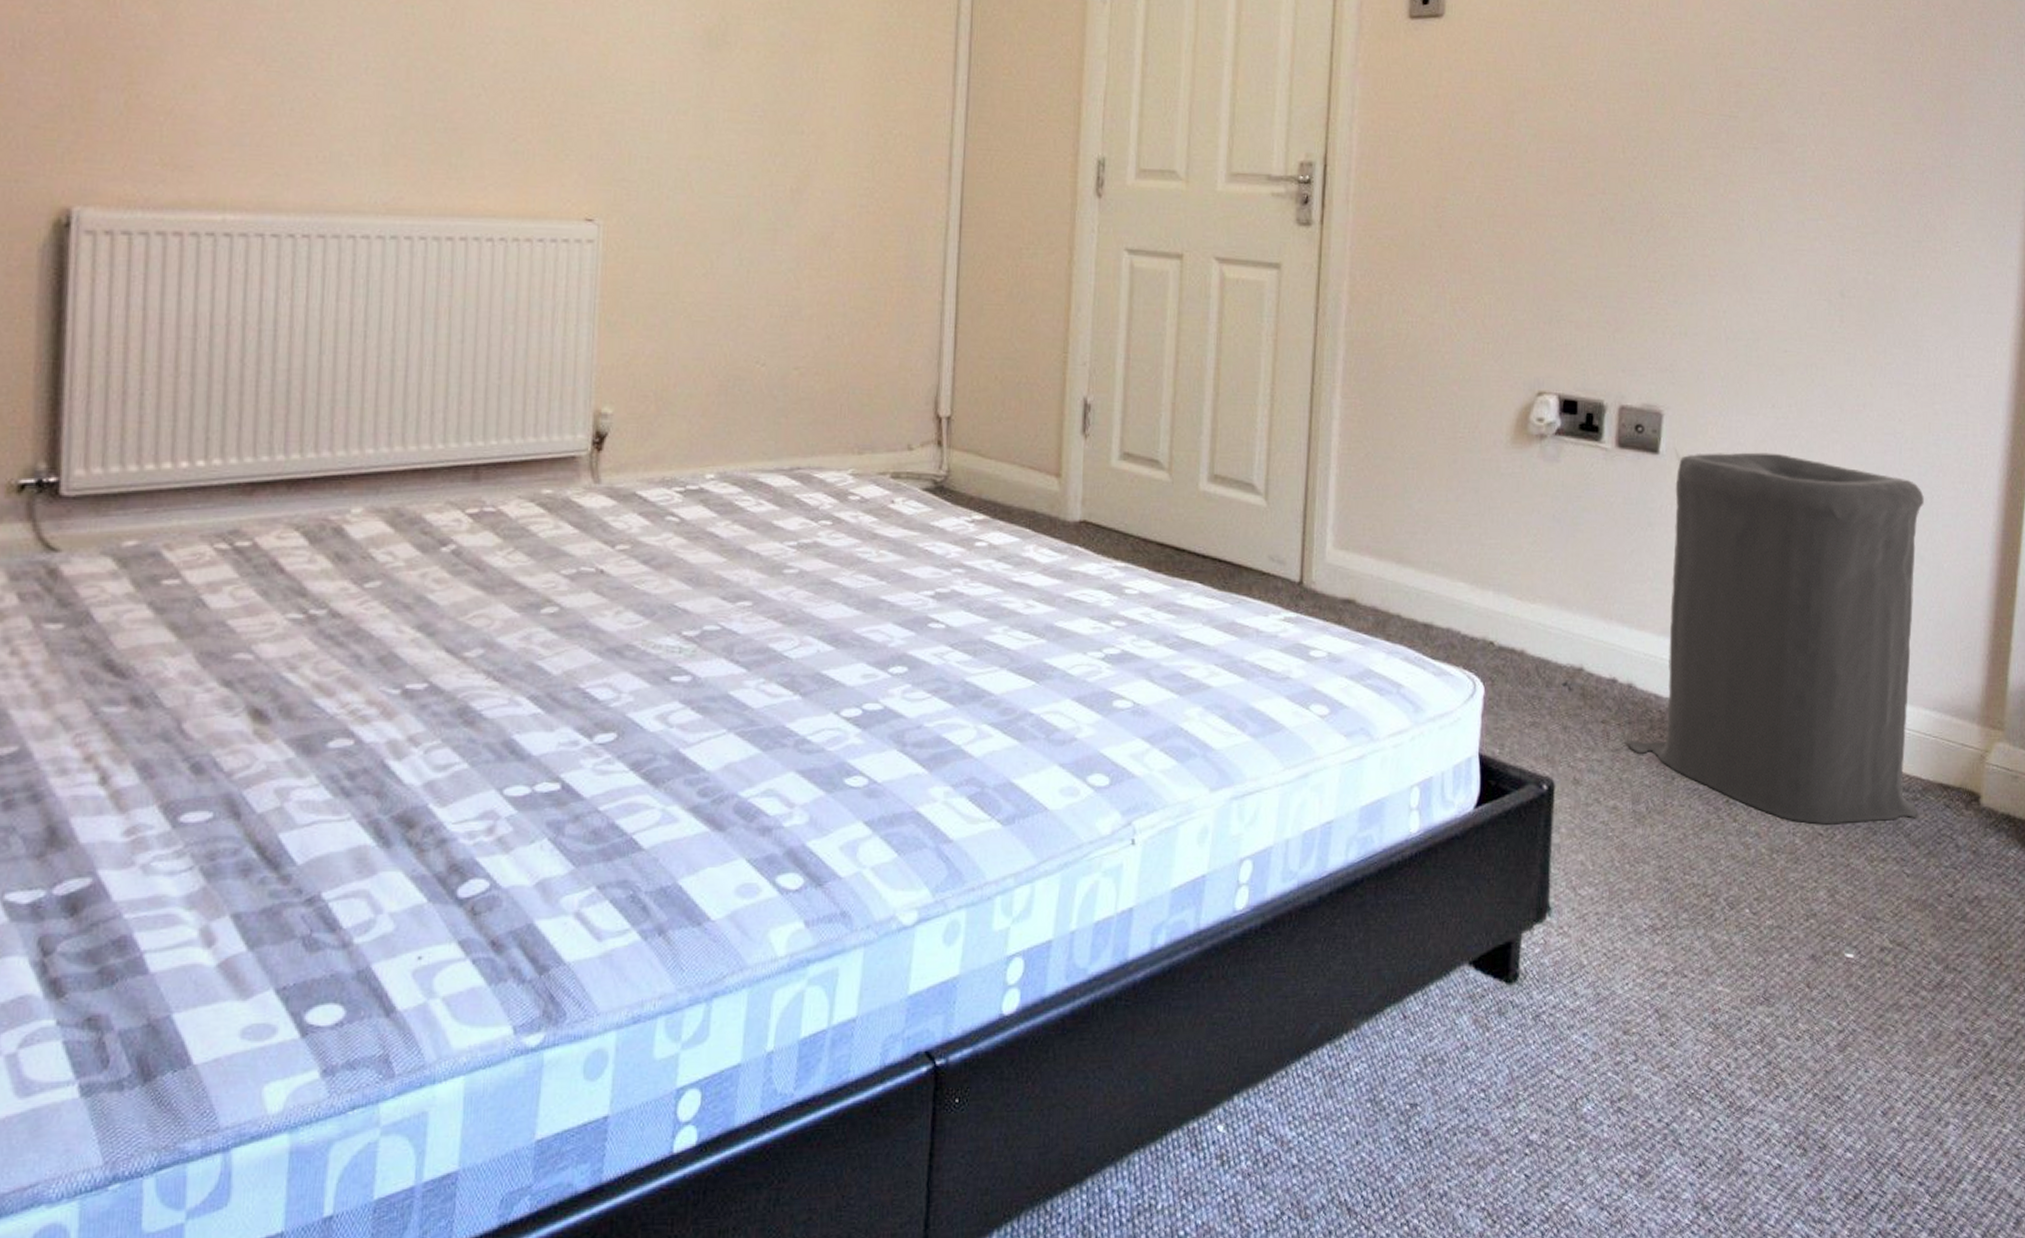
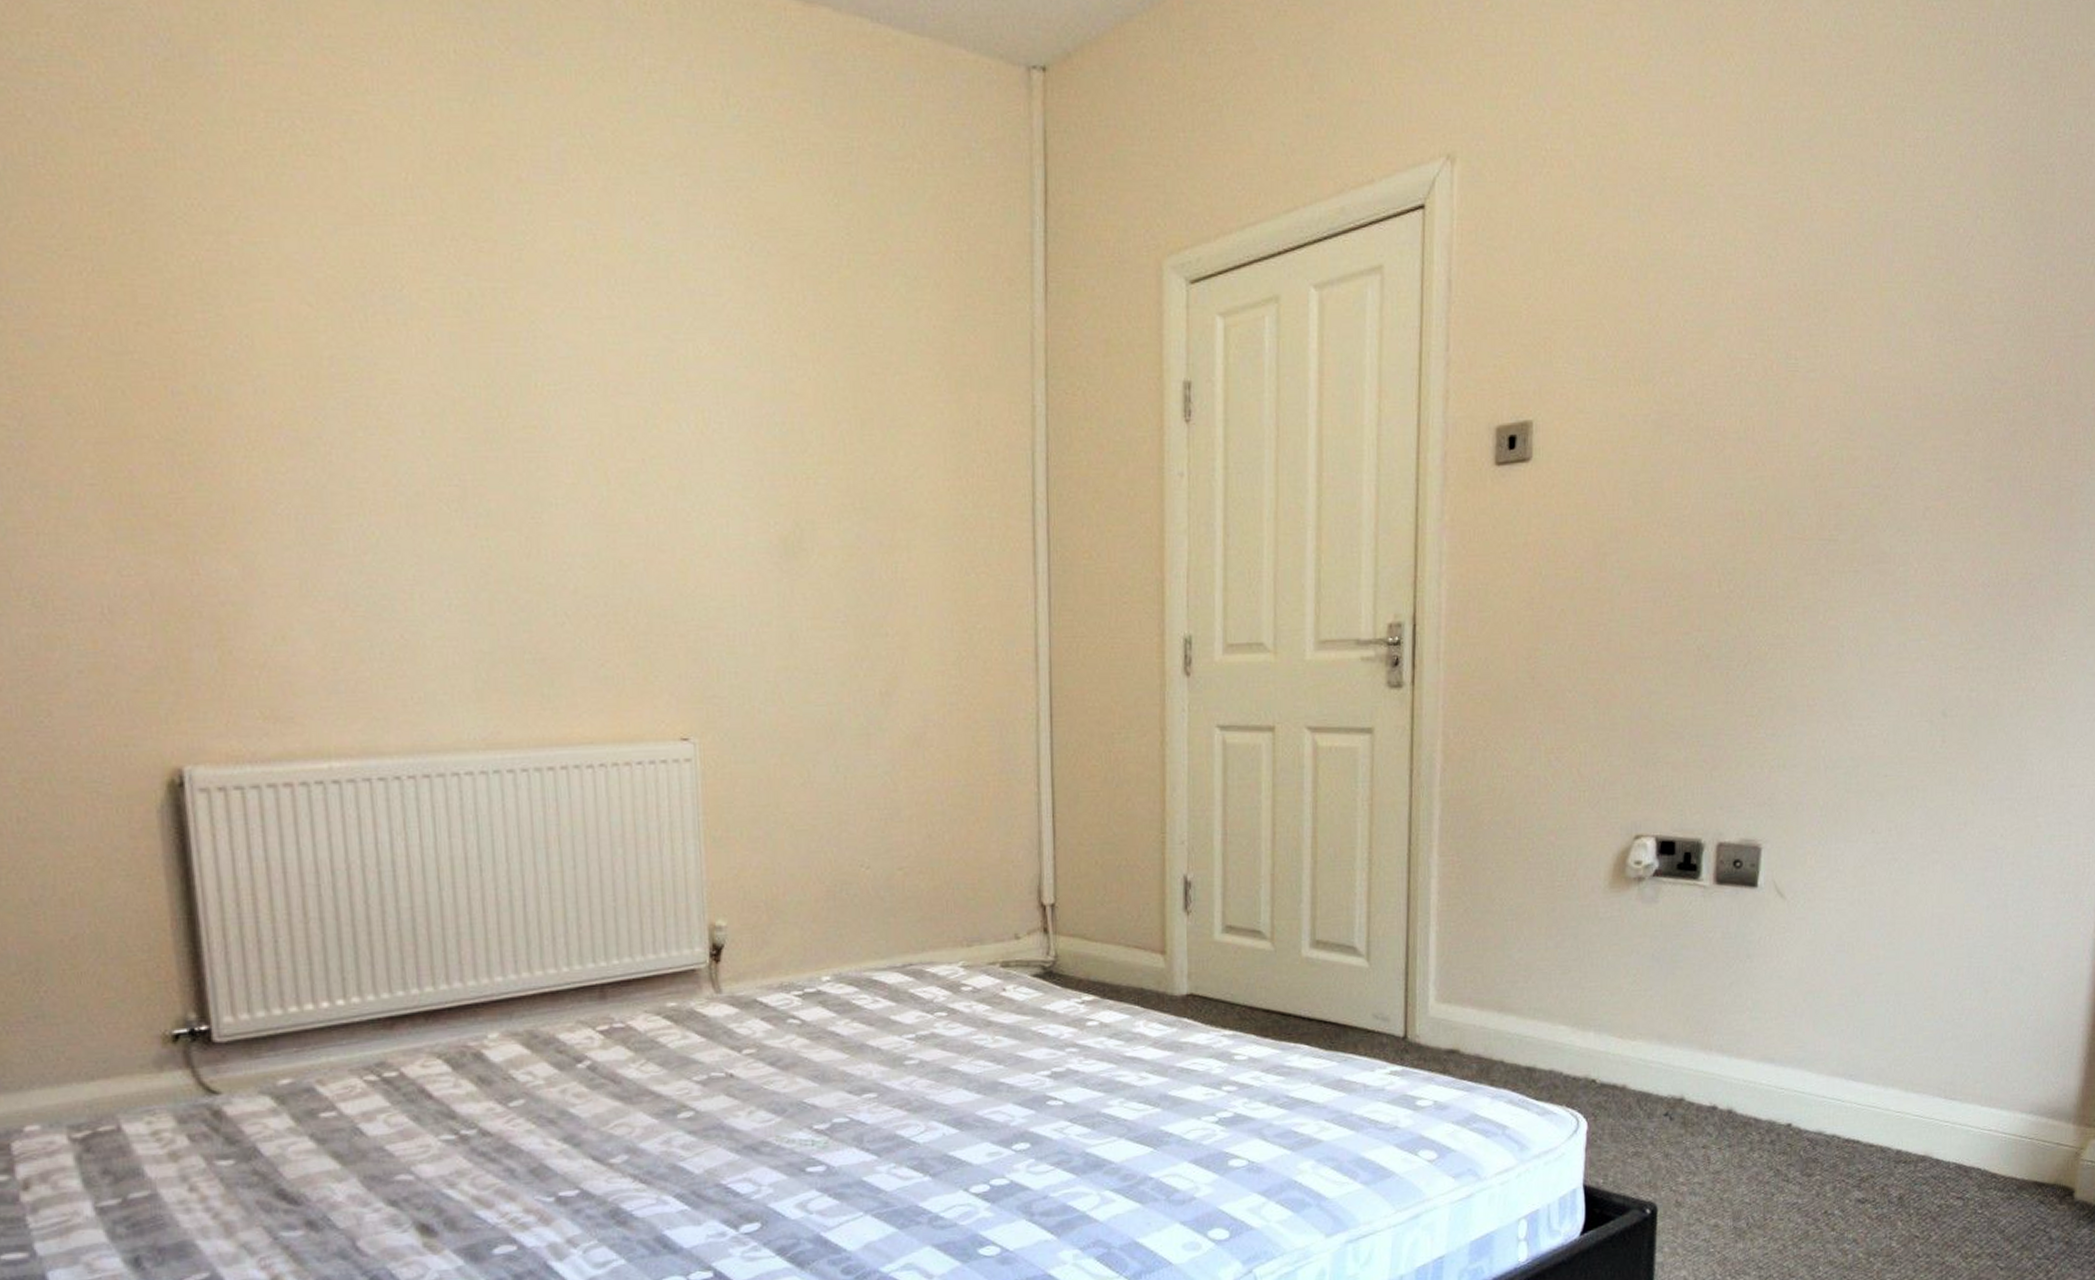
laundry basket: present [1624,452,1924,825] -> none [1725,877,2024,1228]

